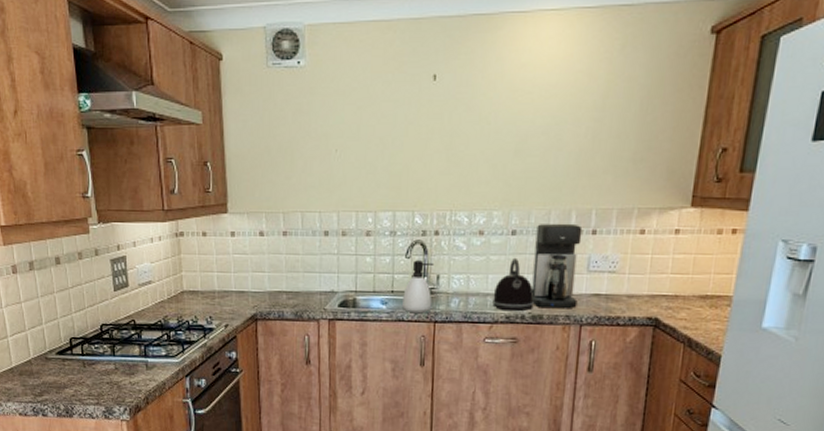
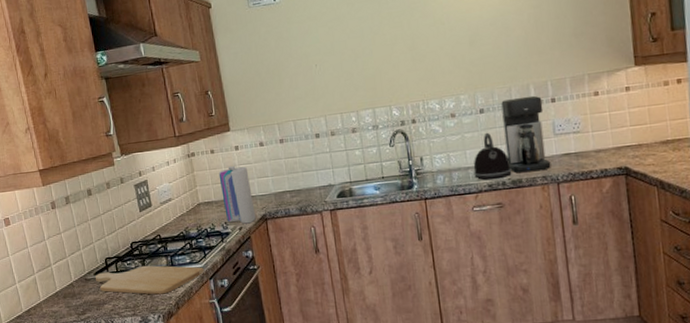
chopping board: none [56,351,180,386] -> present [95,265,204,295]
paper towel holder: none [208,254,245,322] -> present [218,166,256,224]
soap dispenser: present [403,260,435,315] -> none [393,147,421,195]

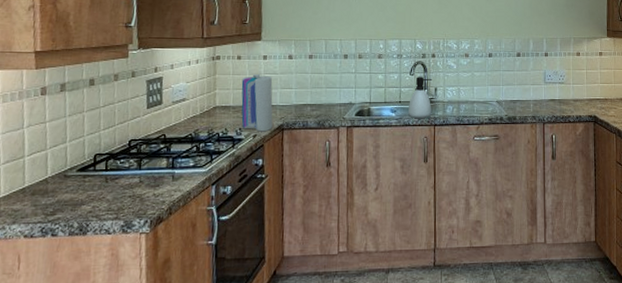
chopping board: present [95,265,204,295] -> none [77,165,207,198]
soap dispenser: none [393,147,421,195] -> present [408,77,433,120]
kettle: present [473,132,512,180] -> none [478,73,509,114]
coffee maker: present [501,95,551,173] -> none [506,48,540,111]

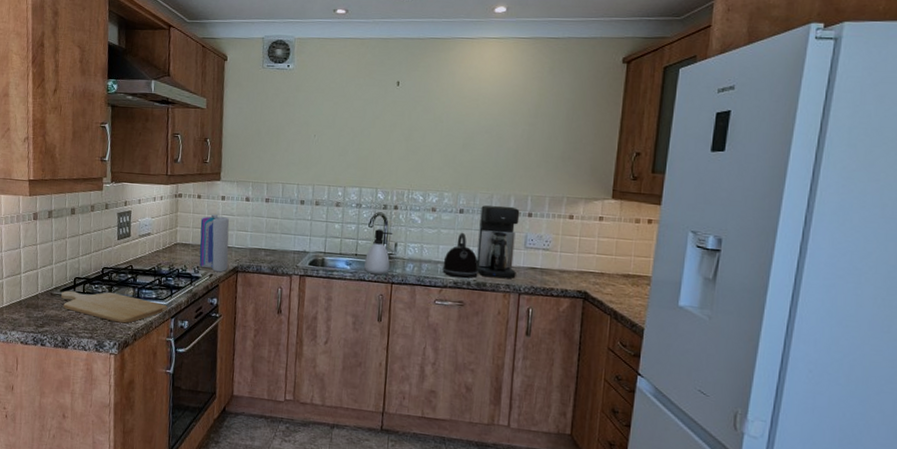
chopping board: none [77,165,207,198] -> present [60,290,167,324]
kettle: none [478,73,509,114] -> present [442,232,478,278]
coffee maker: none [506,48,540,111] -> present [476,205,520,279]

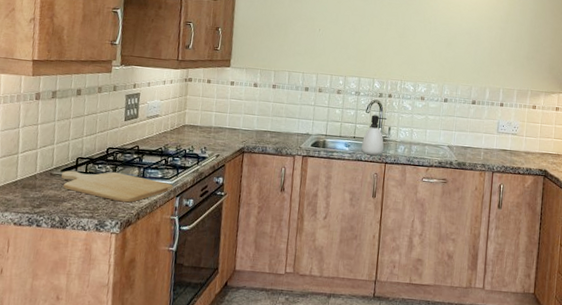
paper towel holder: present [199,214,230,273] -> none [207,98,238,153]
kettle: present [442,232,478,278] -> none [429,118,459,159]
coffee maker: present [476,205,520,279] -> none [457,96,494,159]

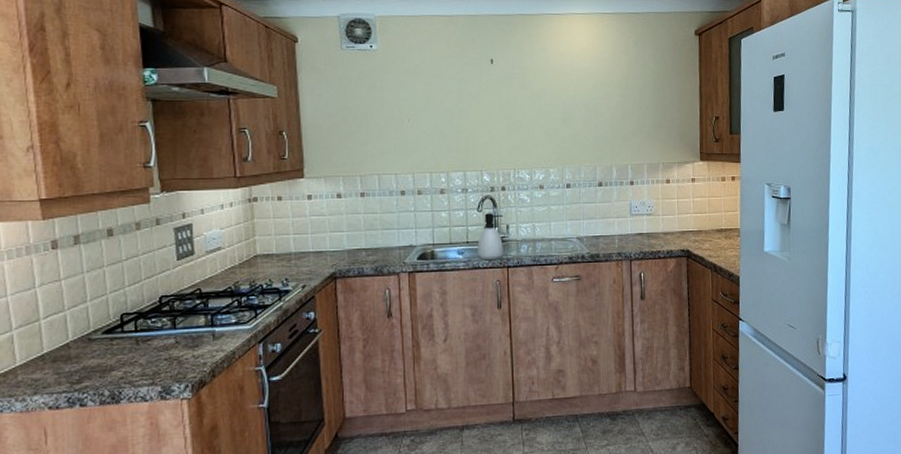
chopping board: present [61,170,173,203] -> none [102,324,252,360]

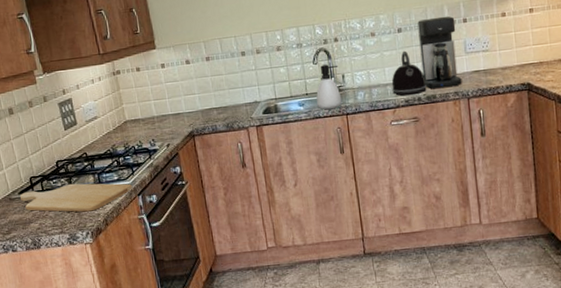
chopping board: none [102,324,252,360] -> present [19,183,132,212]
kettle: none [556,206,591,252] -> present [391,50,427,96]
coffee maker: none [586,176,626,248] -> present [417,16,462,89]

